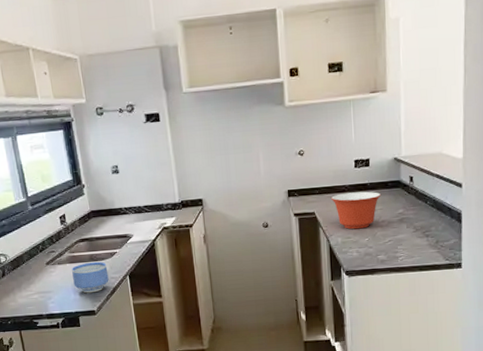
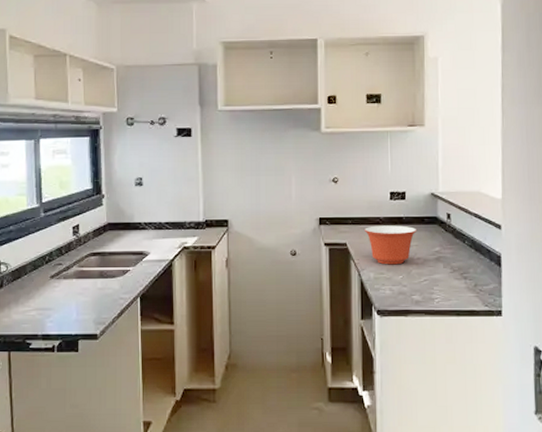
bowl: present [72,262,109,293] -> none [78,279,118,314]

